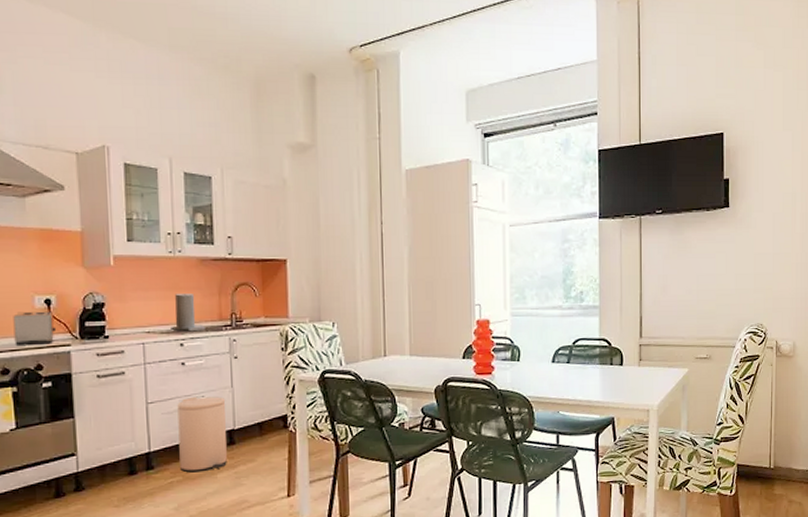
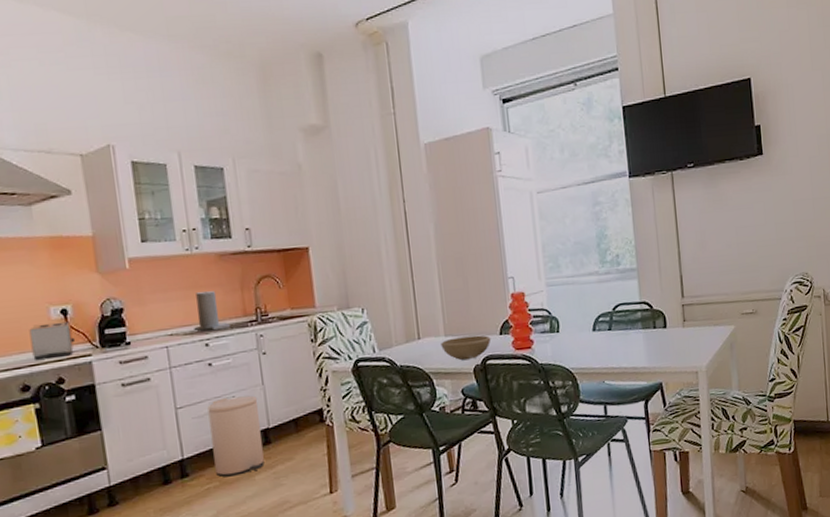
bowl: none [406,357,454,380] -> present [441,335,491,361]

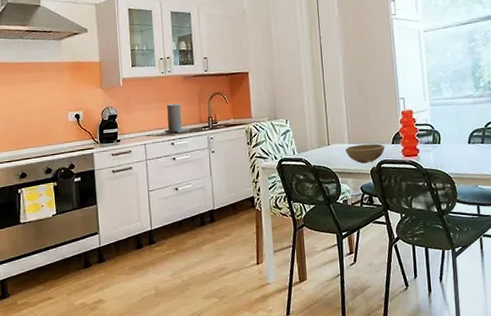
toaster: present [29,321,76,360] -> none [54,123,84,150]
pedal bin: present [207,395,264,477] -> none [171,184,209,246]

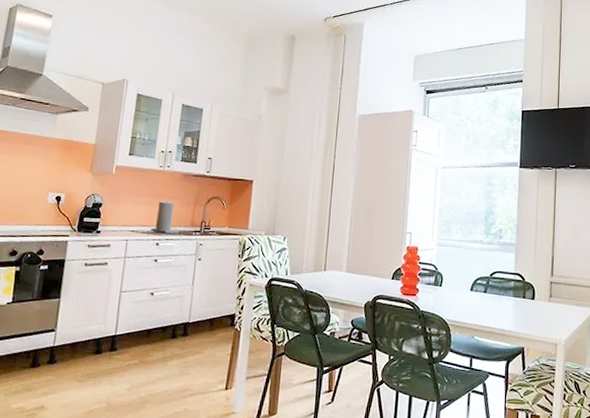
bowl: present [345,143,385,164] -> none [342,275,384,296]

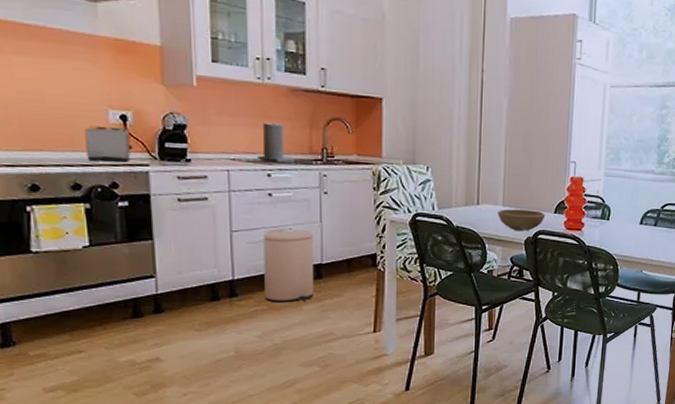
toaster: none [26,204,61,234] -> present [84,125,134,163]
pedal bin: none [138,290,186,358] -> present [263,228,314,303]
bowl: none [342,275,384,296] -> present [498,209,546,232]

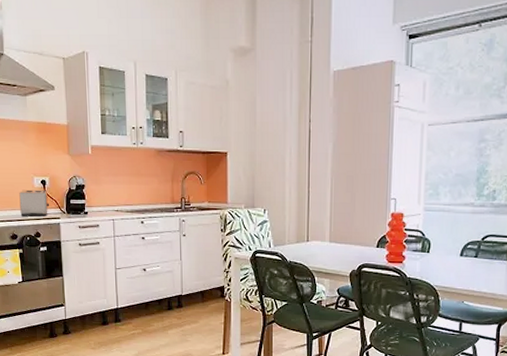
paper towel: present [258,122,294,163] -> none [134,179,161,212]
pedal bin: present [263,228,314,303] -> none [138,265,176,328]
bowl: present [498,209,546,232] -> none [325,244,369,265]

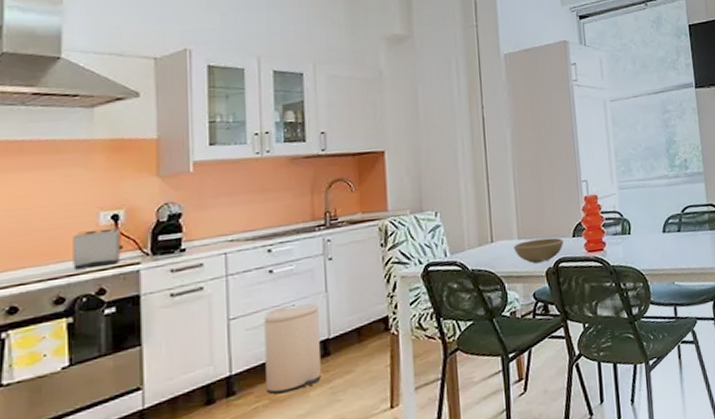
pedal bin: none [138,265,176,328] -> present [264,303,321,394]
bowl: none [325,244,369,265] -> present [514,237,564,264]

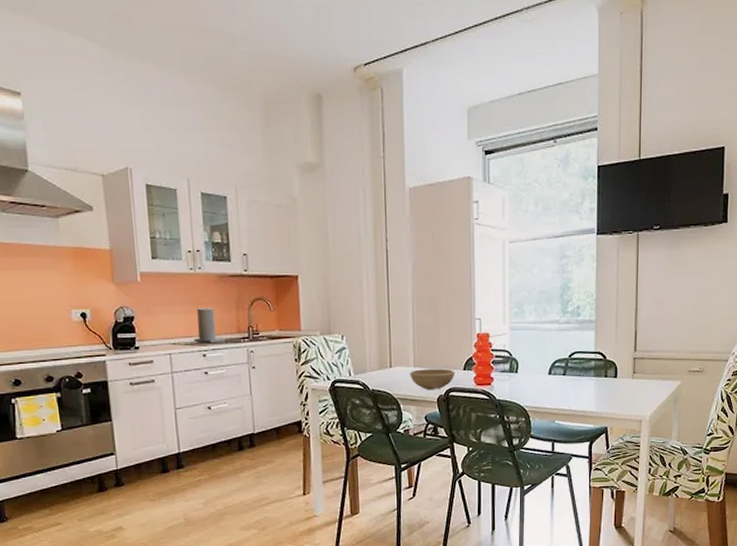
toaster: present [73,227,124,269] -> none [53,324,93,355]
paper towel: none [257,195,296,237] -> present [194,308,225,344]
pedal bin: present [264,303,321,394] -> none [202,403,248,472]

